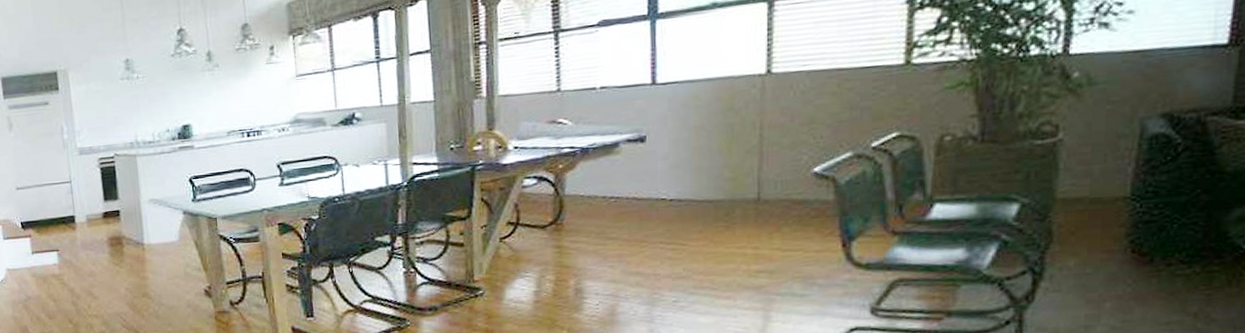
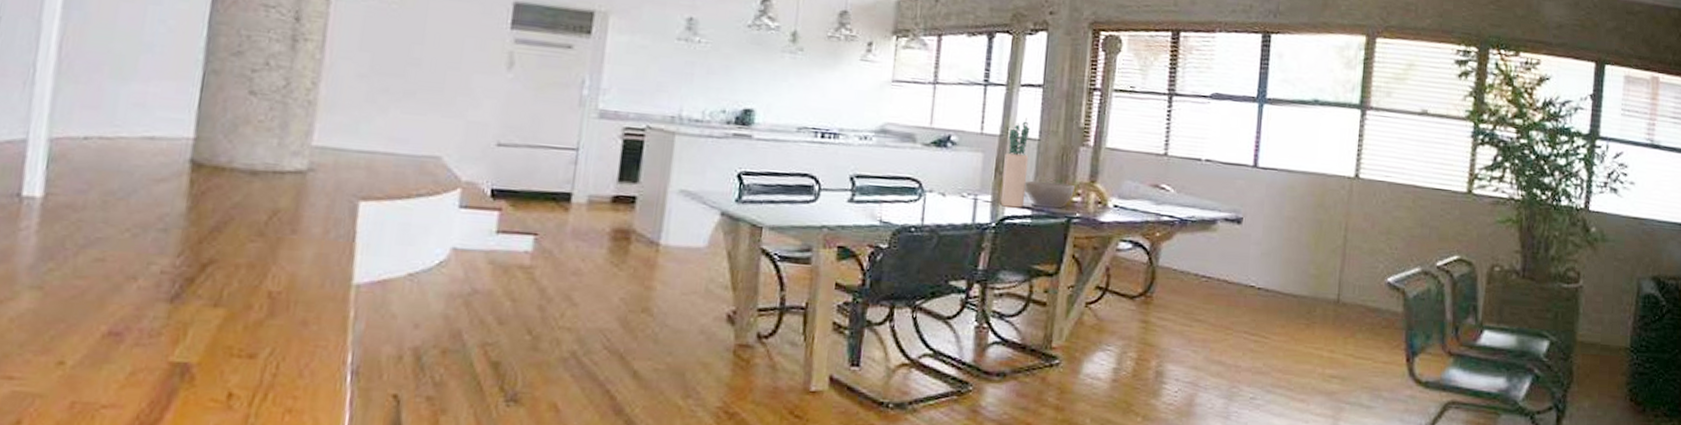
vase: none [405,84,430,167] -> present [1000,118,1030,208]
bowl: none [428,135,475,161] -> present [1024,180,1075,209]

